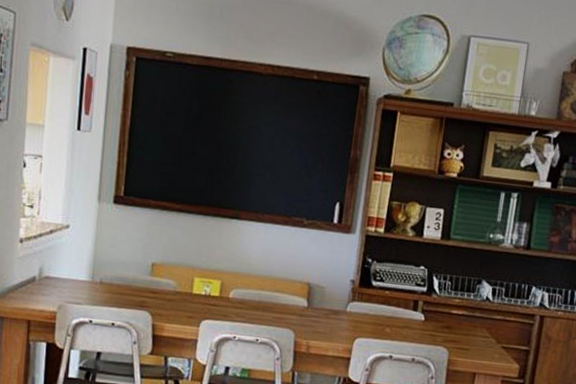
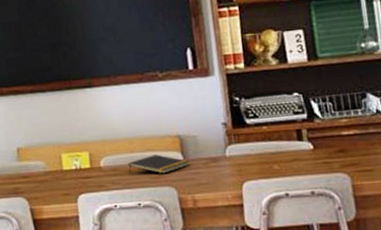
notepad: none [254,296,313,316] -> present [128,154,190,174]

